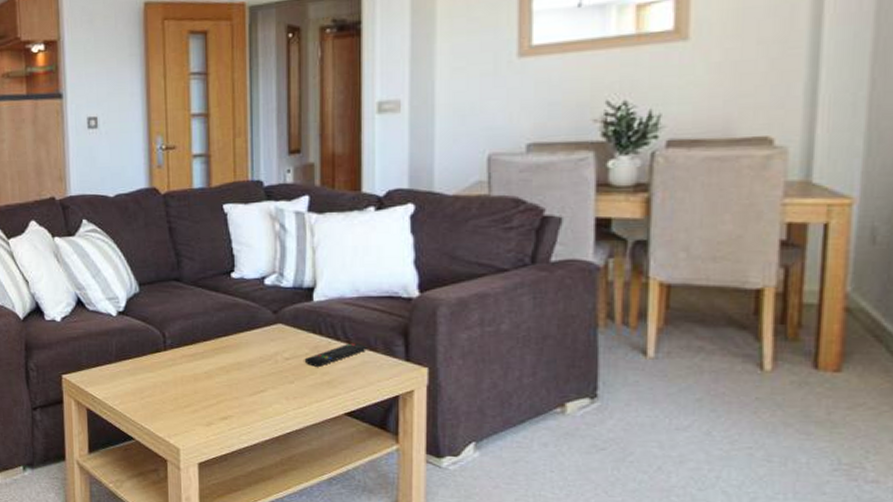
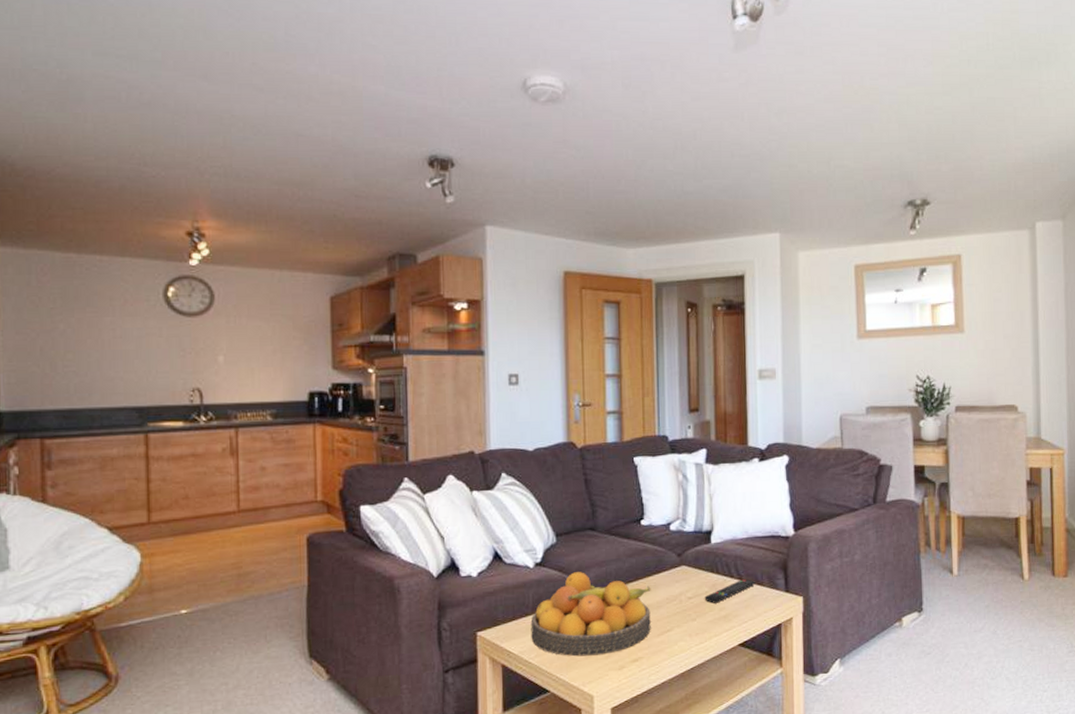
fruit bowl: none [114,323,242,409] -> present [530,572,651,657]

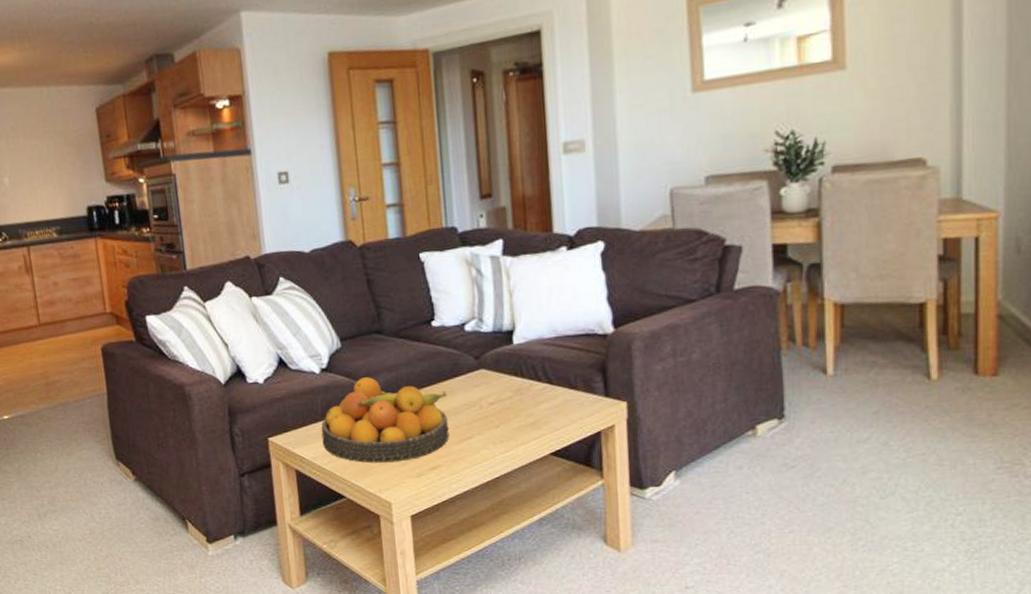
remote control: present [704,579,756,603] -> none [508,382,569,409]

